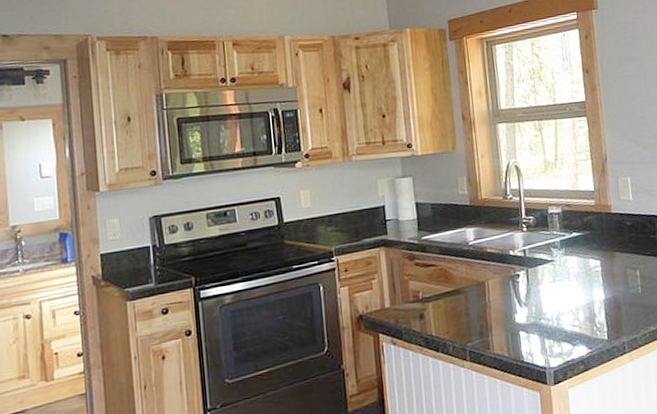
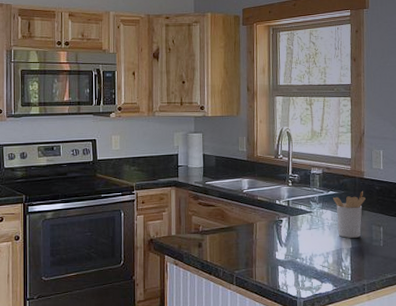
utensil holder: none [577,228,616,288] -> present [333,190,366,238]

